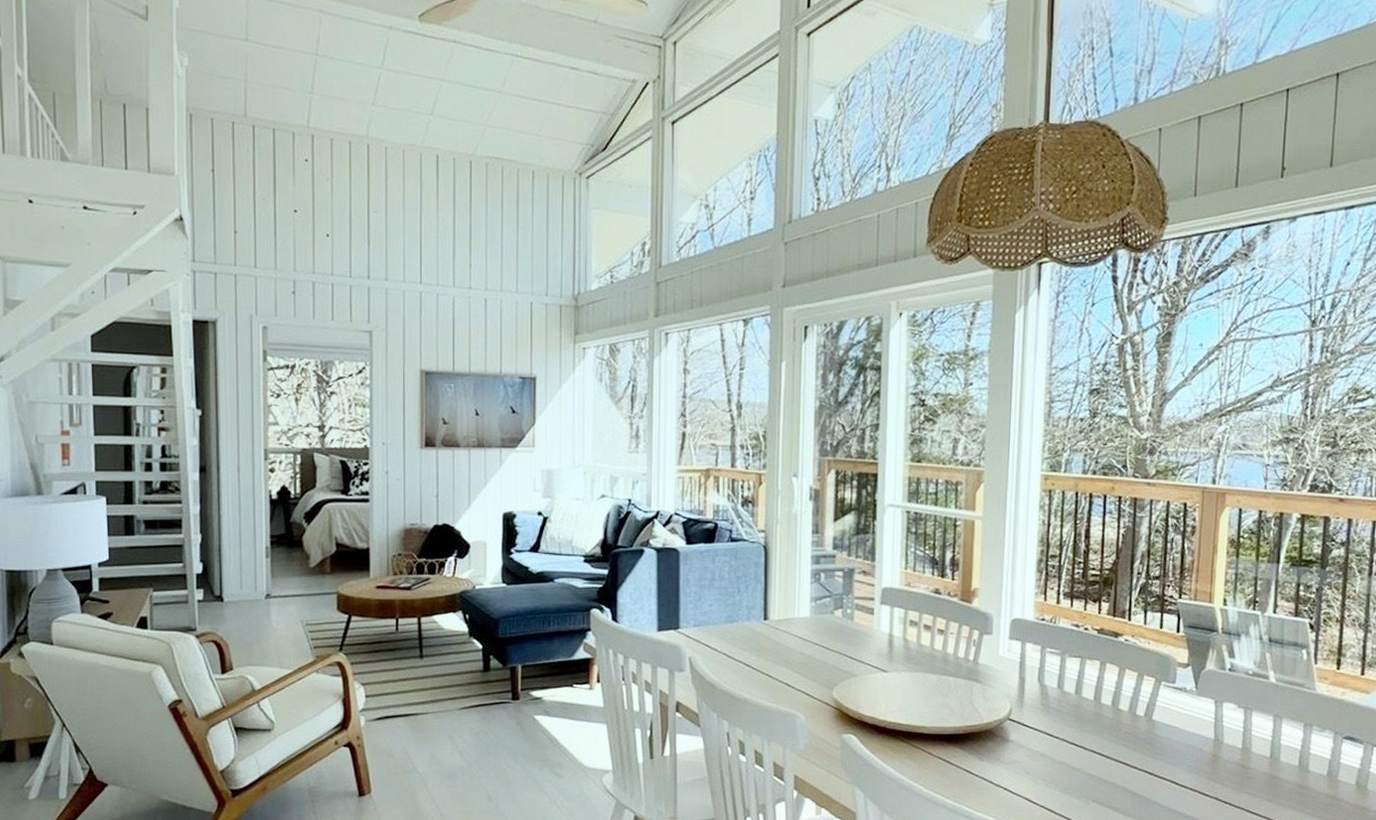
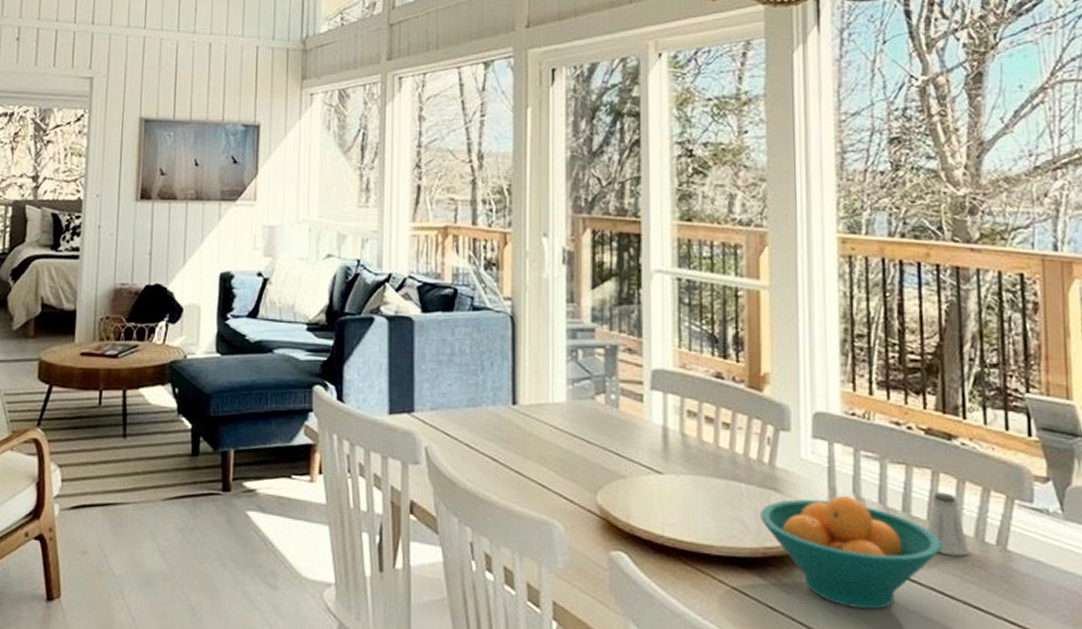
fruit bowl: none [964,684,1103,768] -> present [760,496,942,609]
saltshaker: none [1093,678,1123,726] -> present [927,492,969,557]

